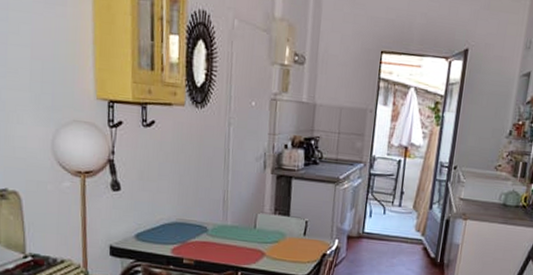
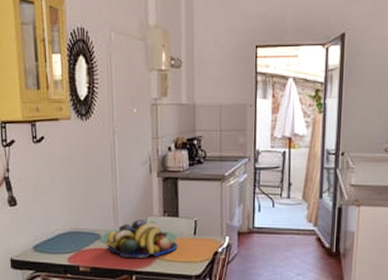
fruit bowl: none [213,215,287,255] -> present [106,219,178,258]

